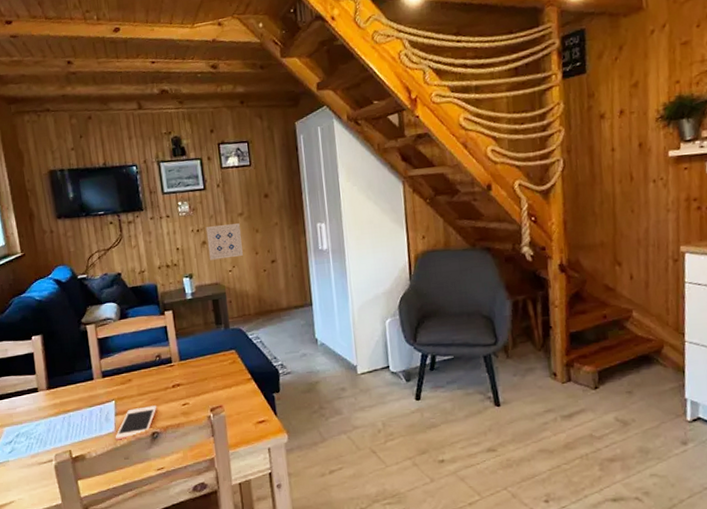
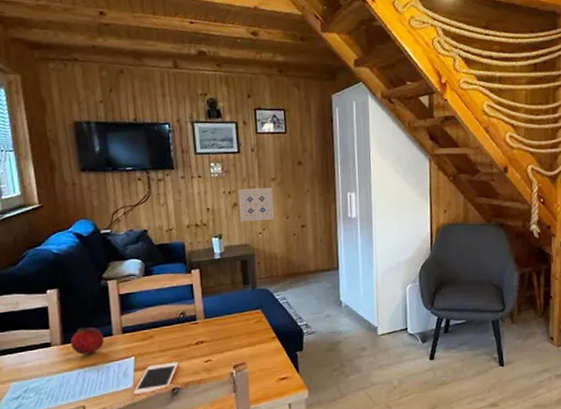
fruit: none [55,371,86,400] -> present [71,327,104,355]

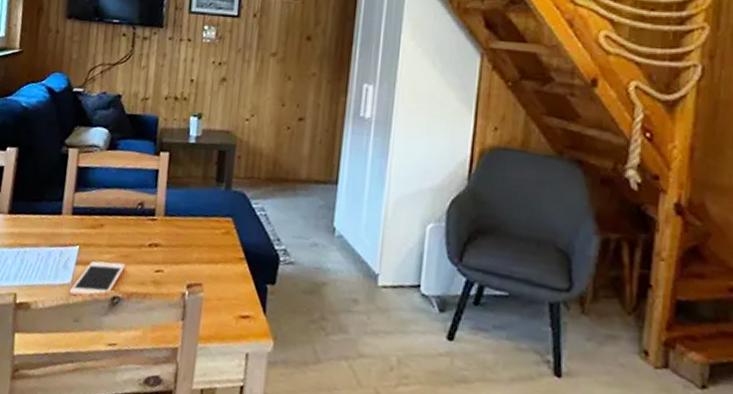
fruit: present [71,327,104,355] -> none [17,198,52,233]
wall art: present [238,188,274,222] -> none [225,61,270,105]

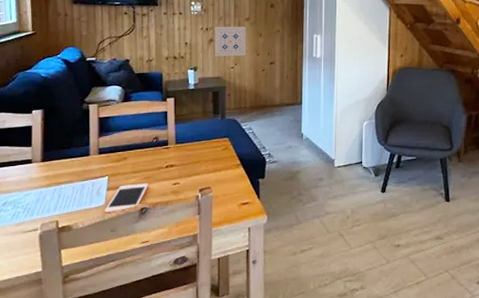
wall art: none [225,61,270,105] -> present [214,27,245,57]

